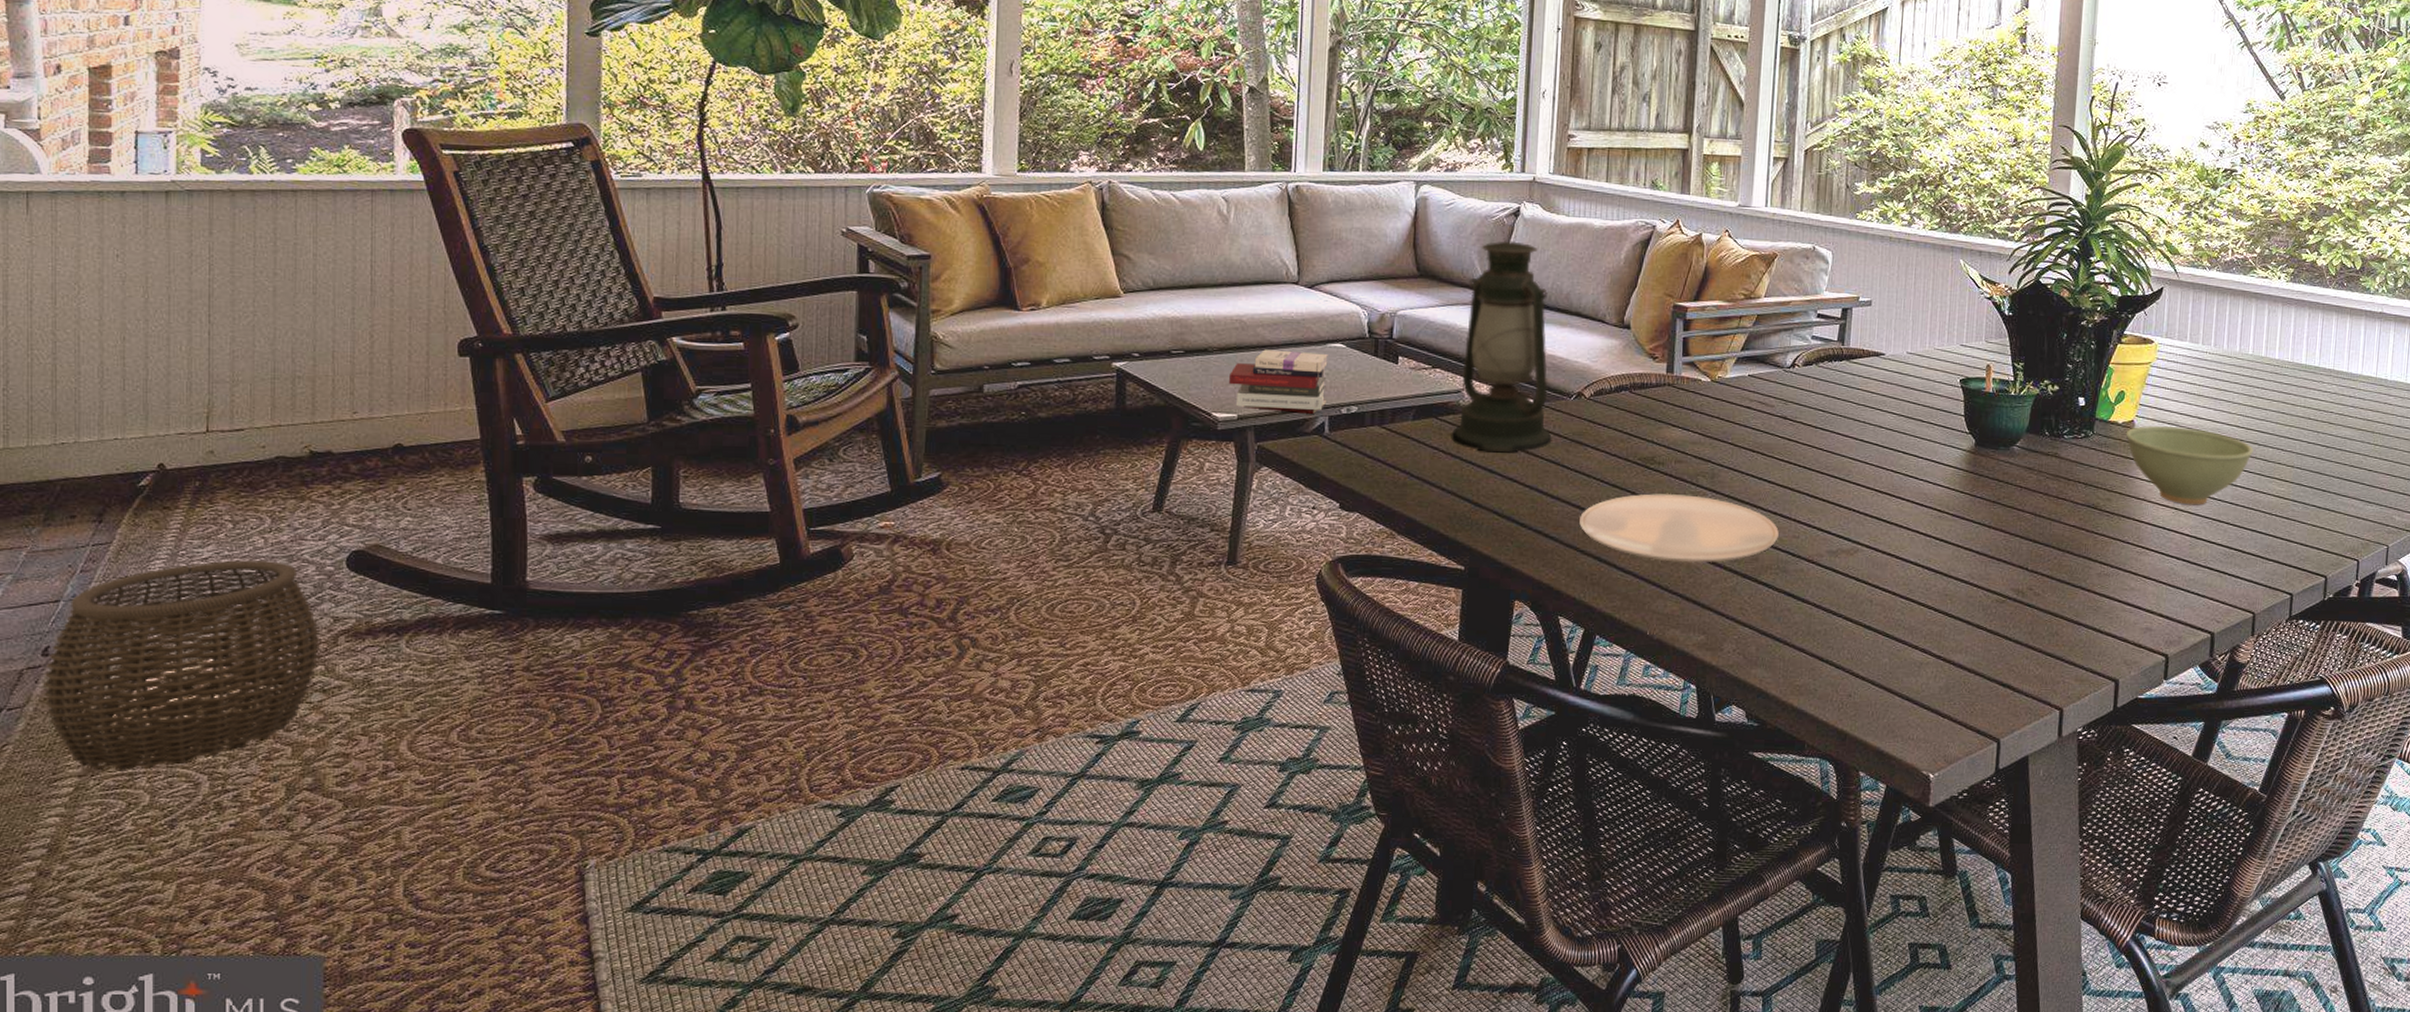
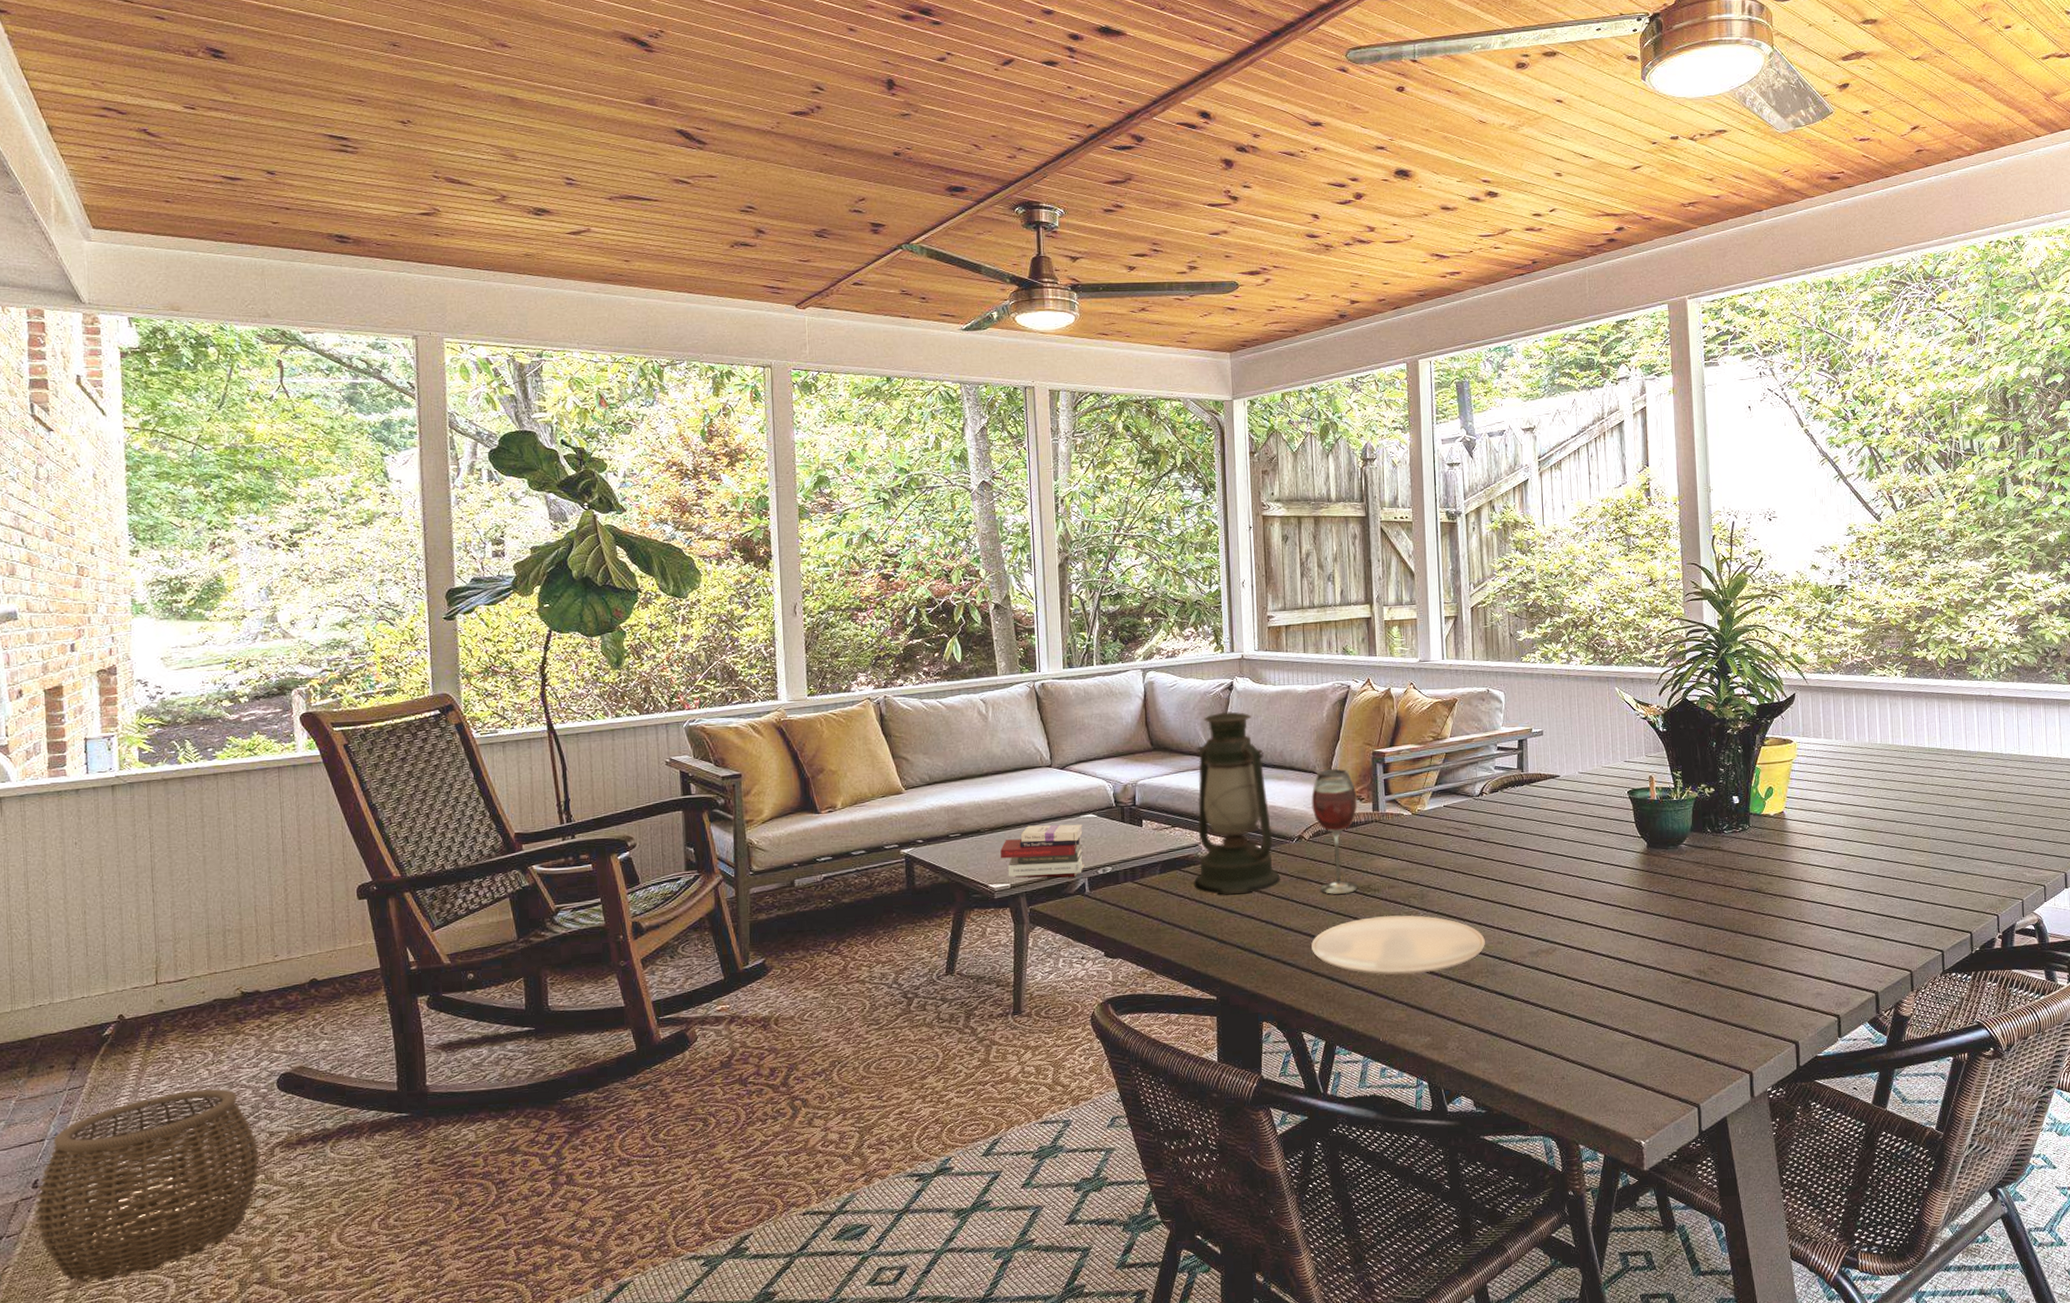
wineglass: none [1596,320,1650,464] -> present [1311,769,1358,894]
bowl: present [2125,426,2254,505] -> none [1778,813,1892,881]

